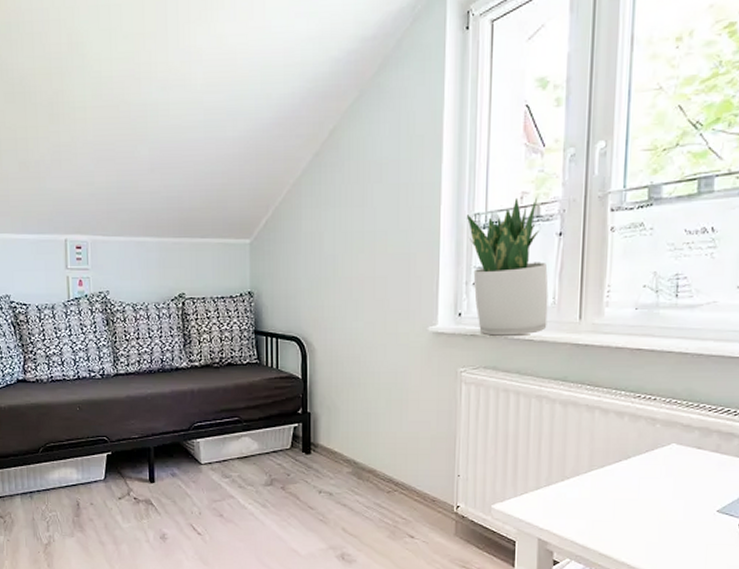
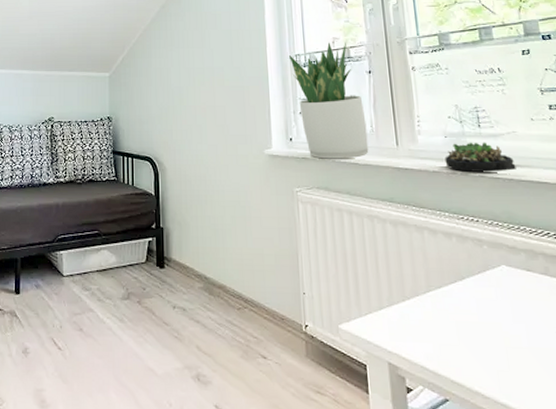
succulent plant: none [631,314,709,348] -> present [444,142,516,173]

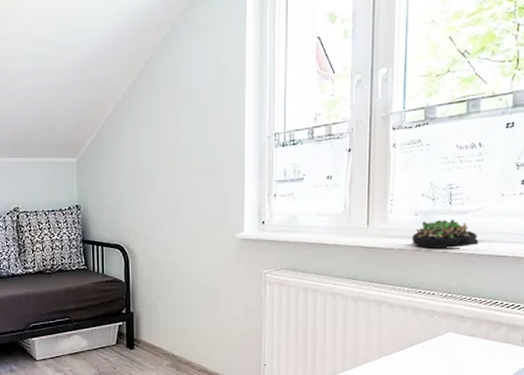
planter: present [289,42,369,159] -> none [268,118,340,241]

